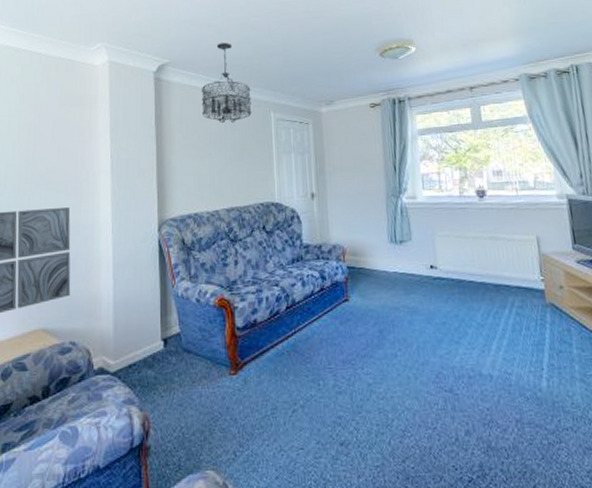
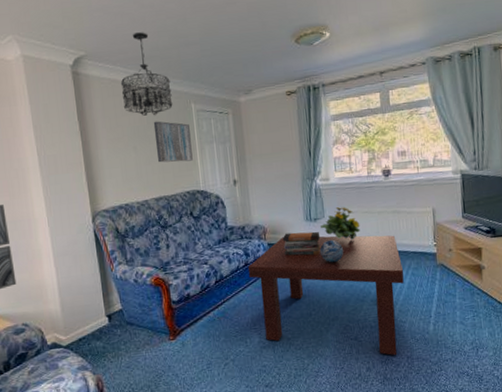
wall art: none [230,128,269,172] -> present [153,121,193,163]
coffee table: none [323,260,507,418] -> present [247,235,404,356]
book stack: none [363,255,407,284] -> present [282,231,321,256]
decorative sphere: none [406,266,434,294] -> present [319,239,343,263]
flowering plant: none [407,229,453,269] -> present [321,207,361,241]

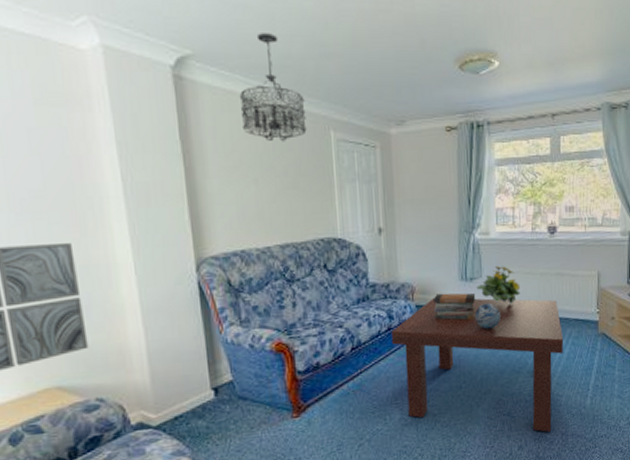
wall art: present [153,121,193,163] -> none [280,149,330,202]

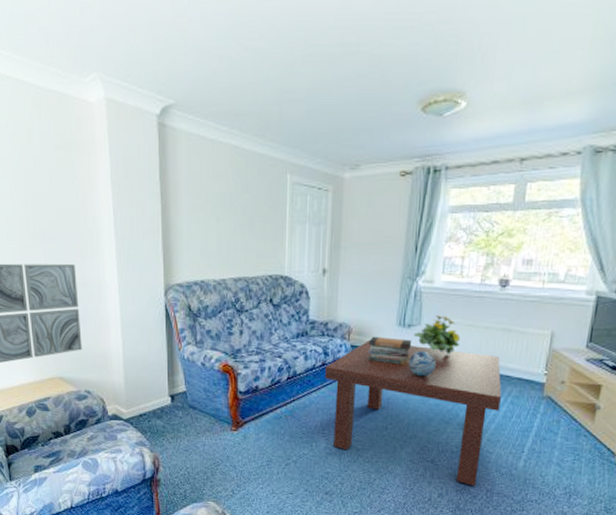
chandelier: present [239,33,307,142] -> none [210,81,267,184]

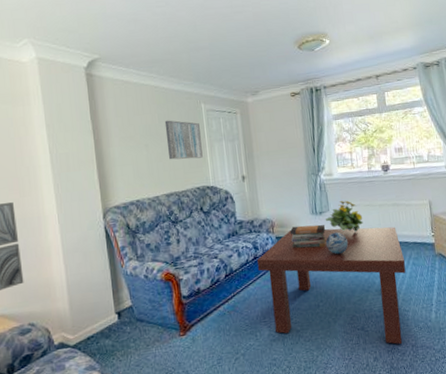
wall art: none [241,190,281,241] -> present [164,120,203,160]

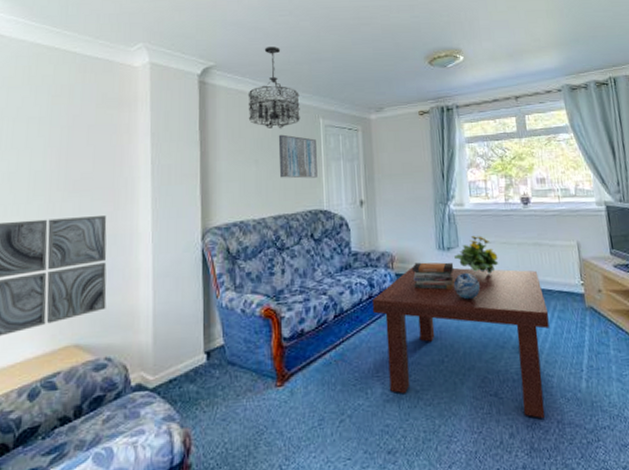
chandelier: none [133,37,184,115] -> present [248,46,300,129]

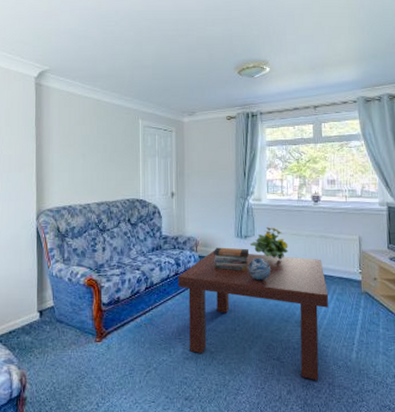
chandelier: present [248,46,300,129] -> none [77,54,122,128]
wall art: present [278,134,318,179] -> none [103,132,135,171]

